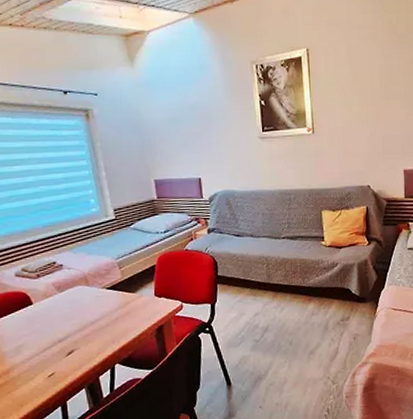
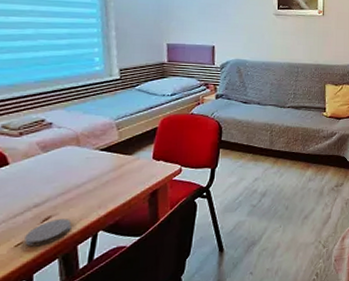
coaster: none [55,352,92,377] -> present [24,218,72,247]

